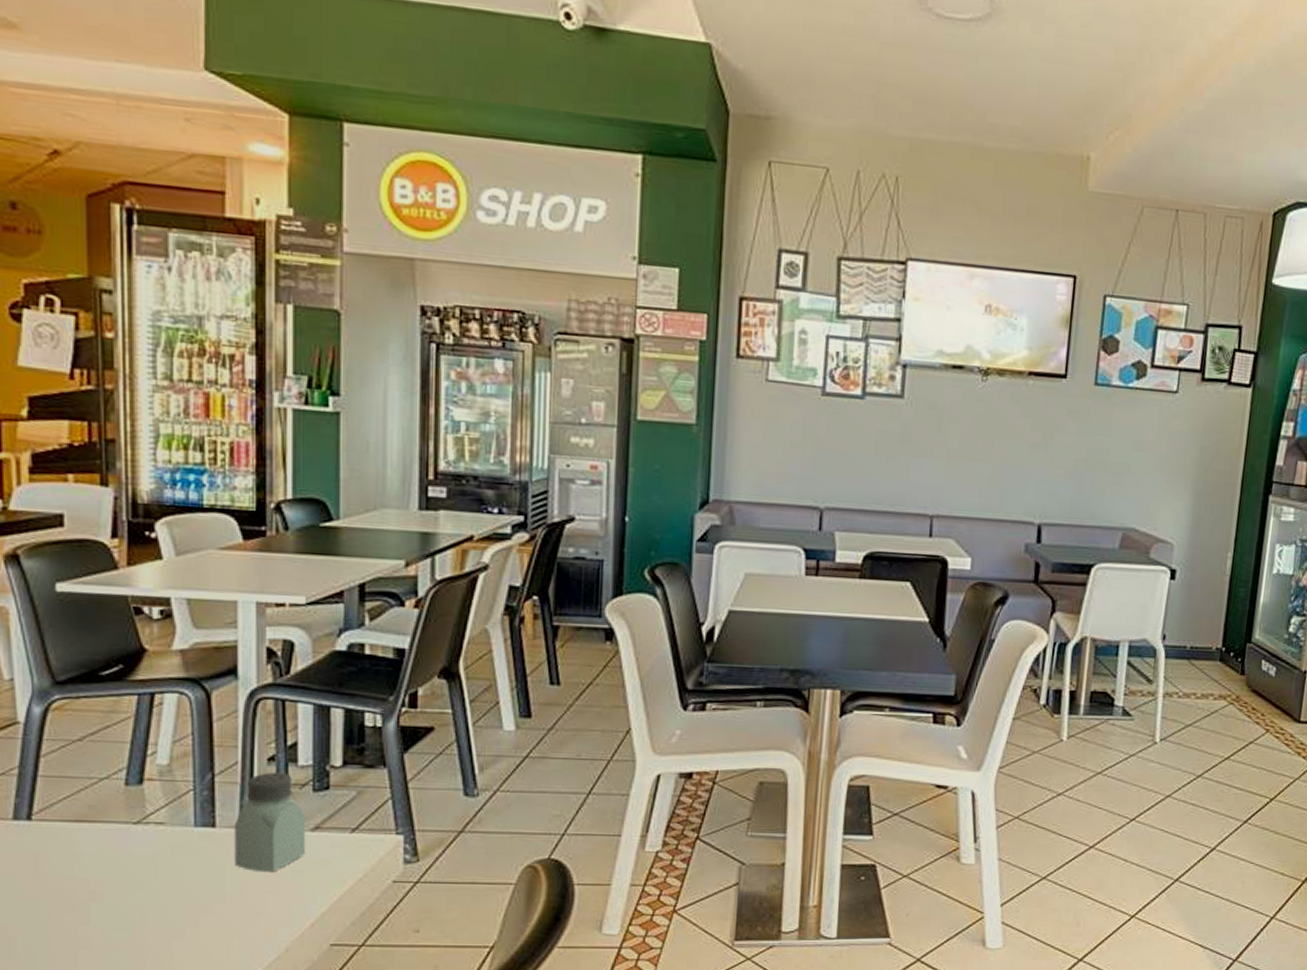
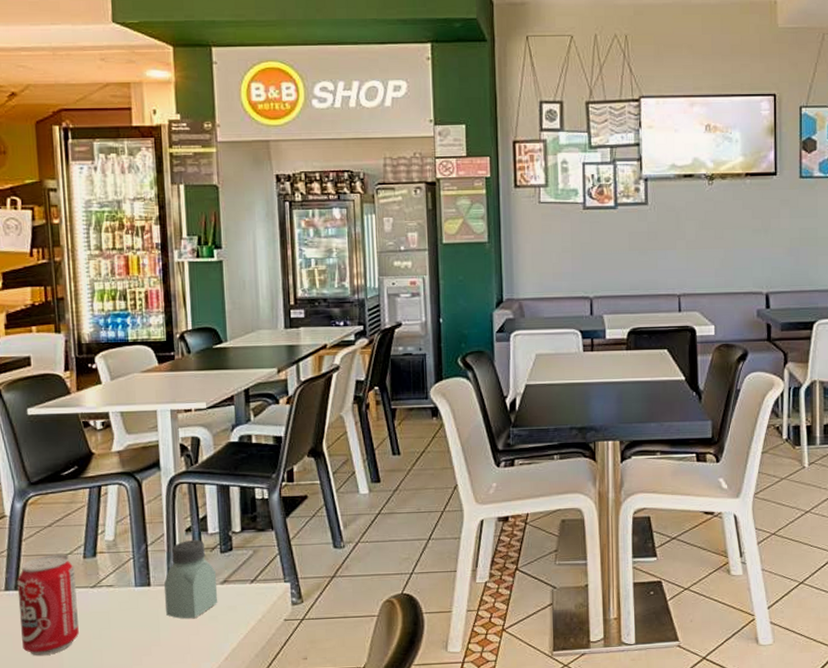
beverage can: none [30,777,114,907] -> present [17,554,79,656]

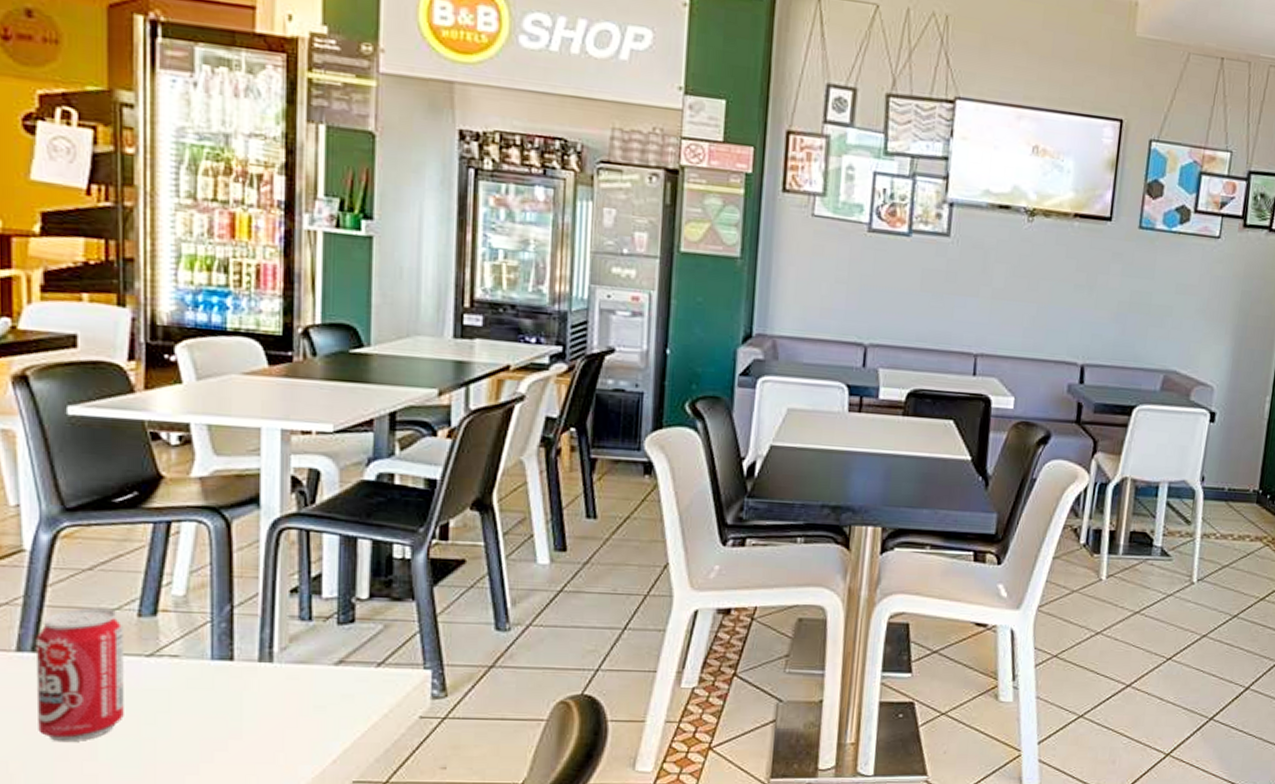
saltshaker: present [164,539,218,619] -> none [254,603,330,708]

